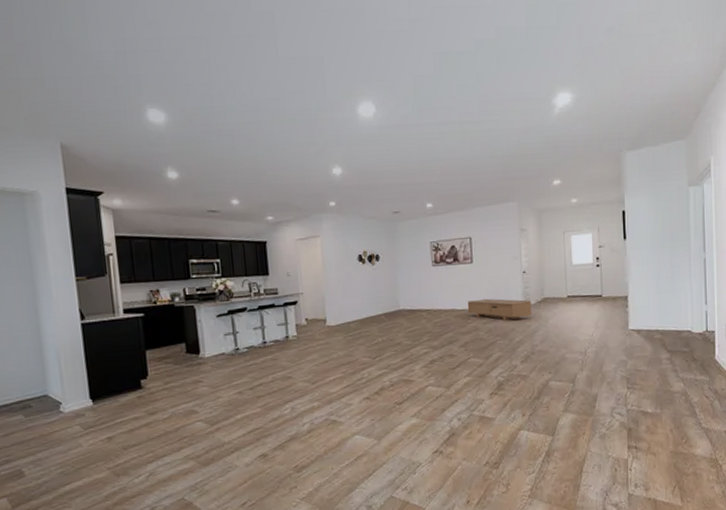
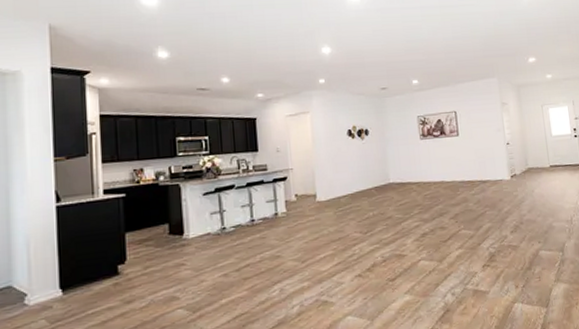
tv stand: present [467,298,532,320] -> none [455,170,518,191]

